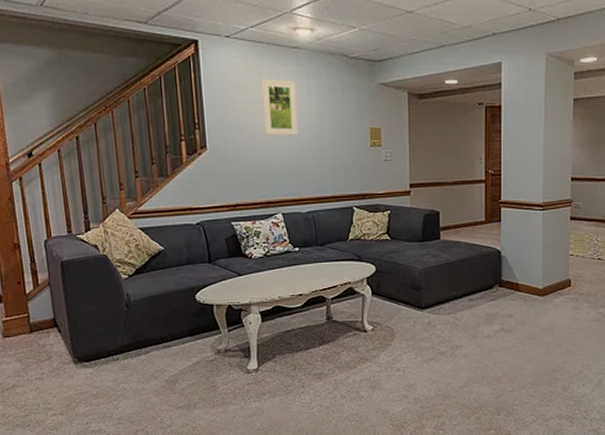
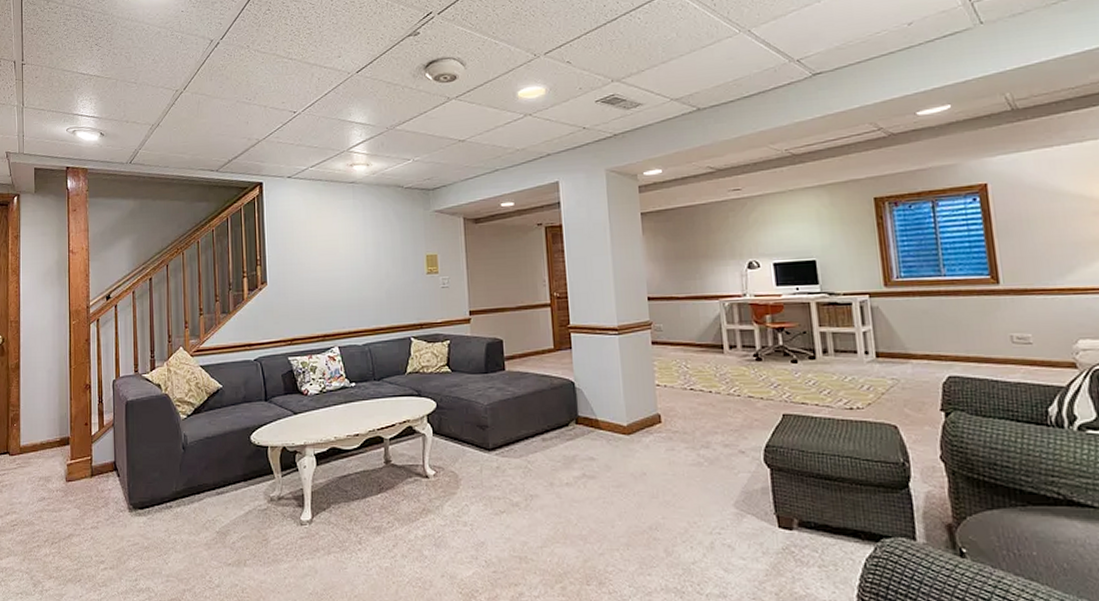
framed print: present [260,78,298,136] -> none [319,213,355,269]

